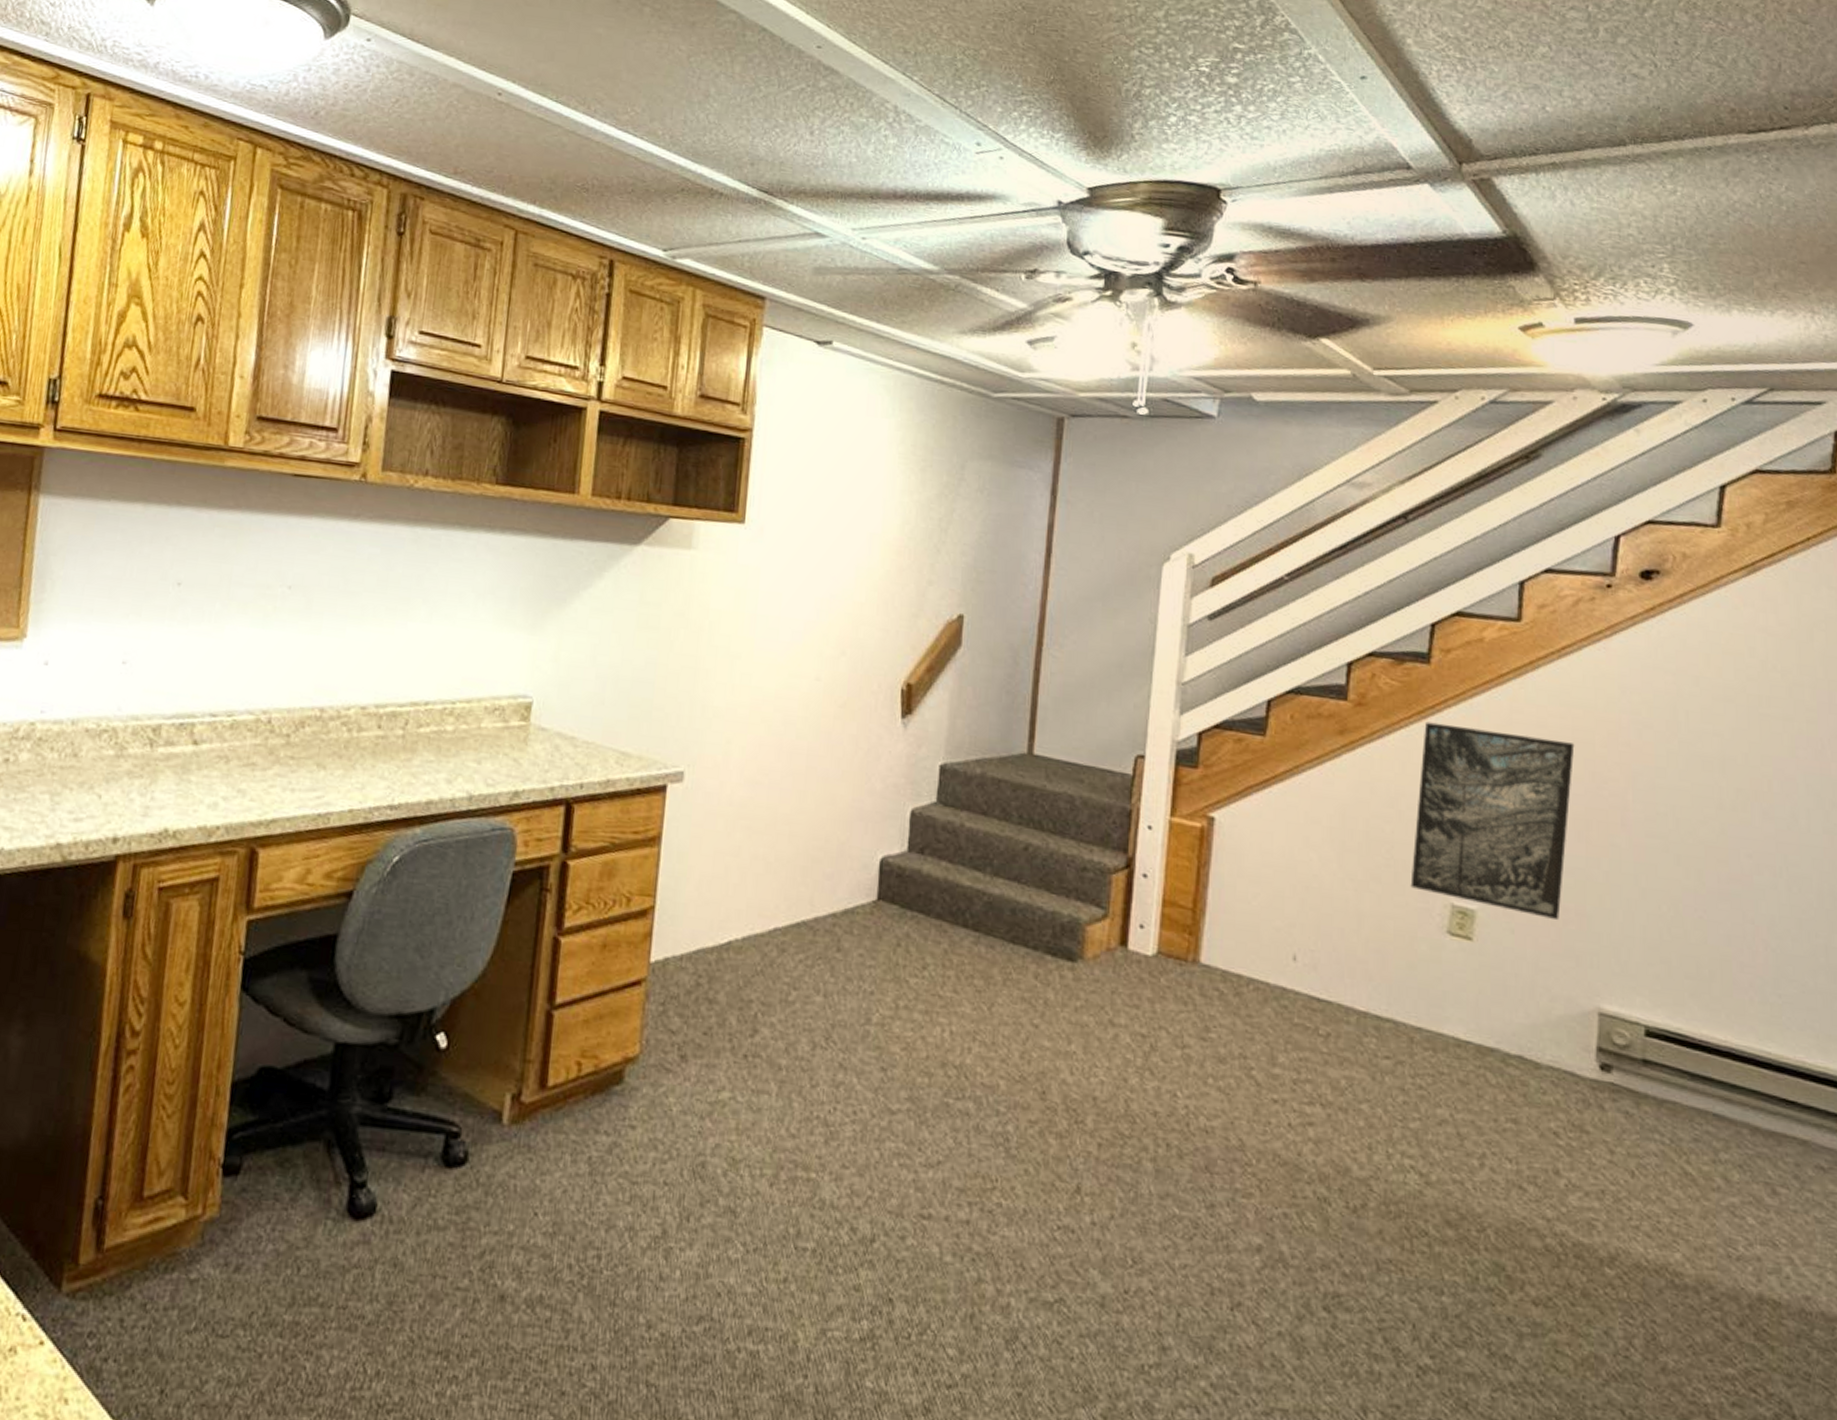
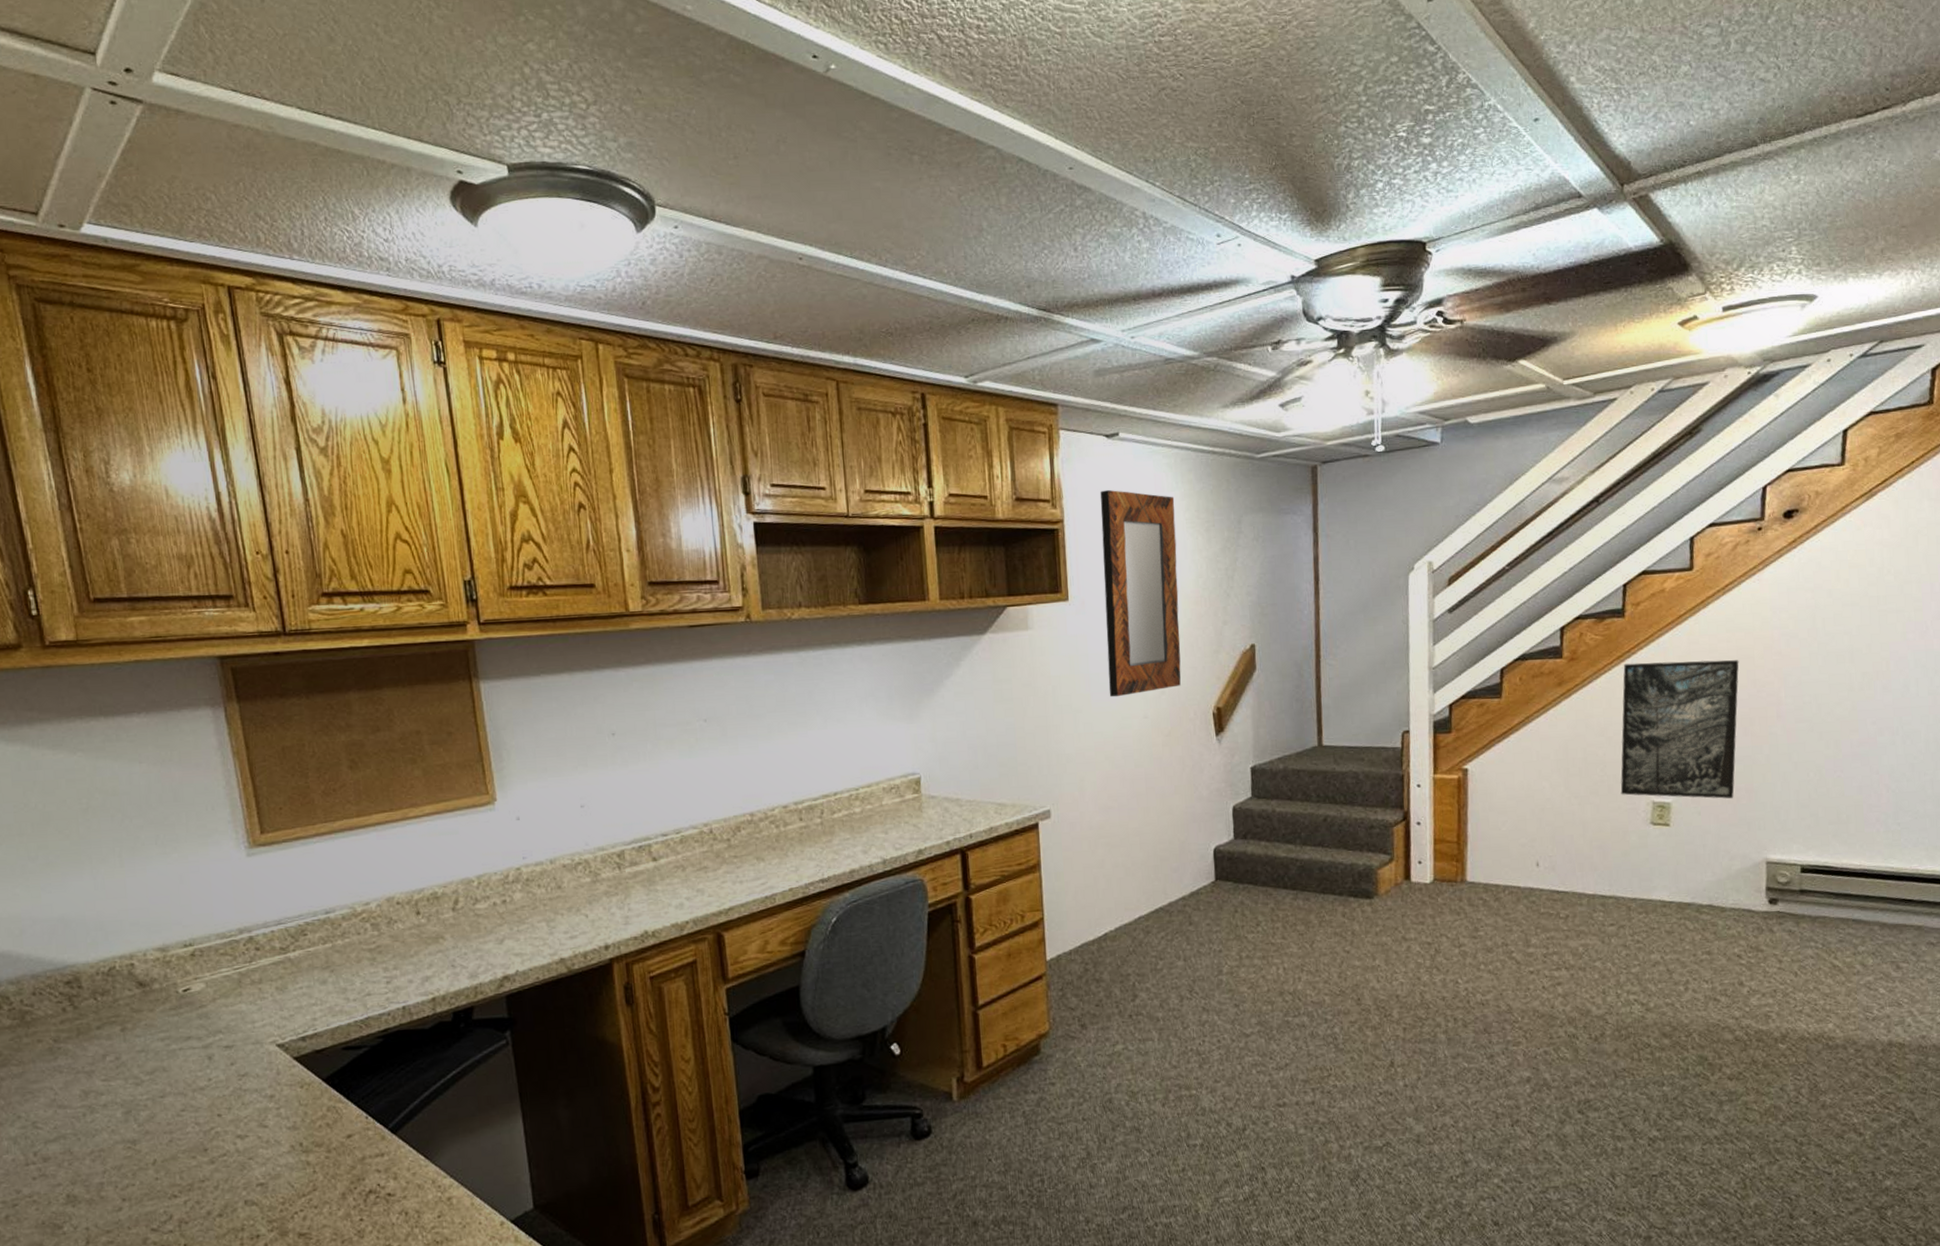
home mirror: none [777,403,888,650] -> present [1100,490,1181,697]

